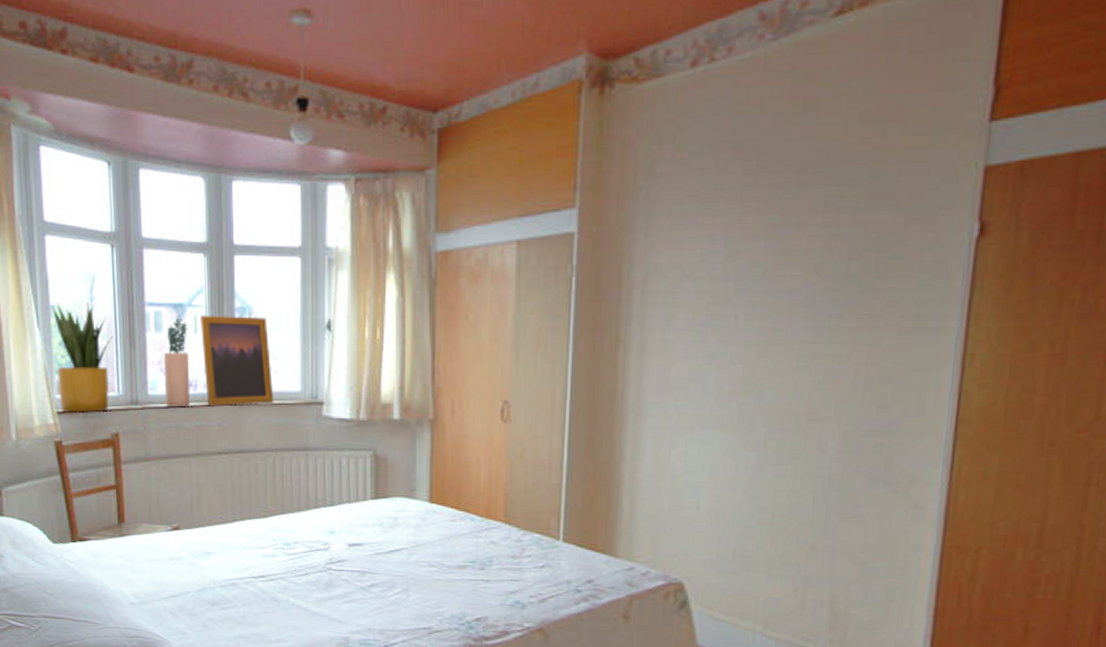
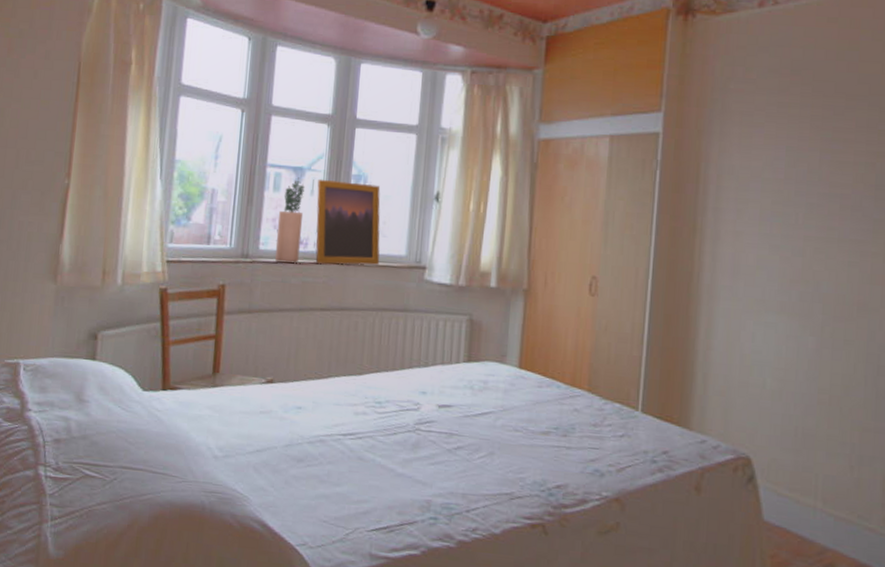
planter: present [51,302,114,414] -> none [170,158,233,263]

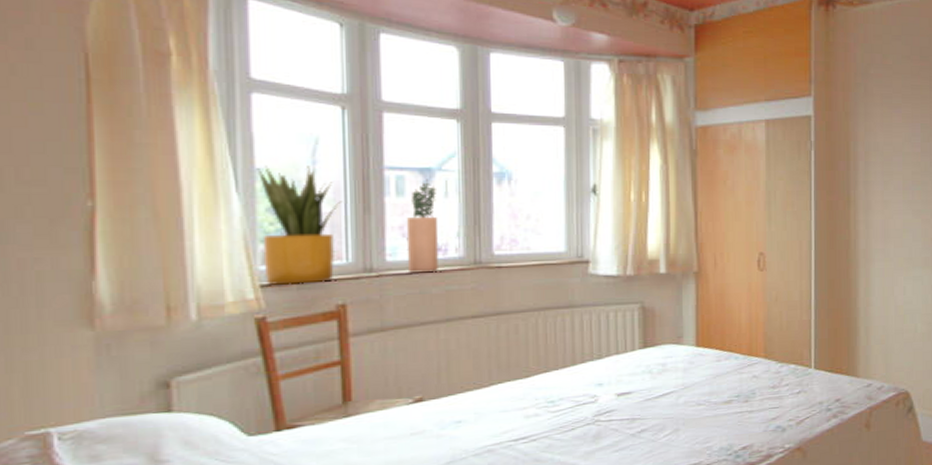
planter: none [170,158,233,263] -> present [257,165,343,286]
picture frame: present [315,179,381,266] -> none [452,179,537,270]

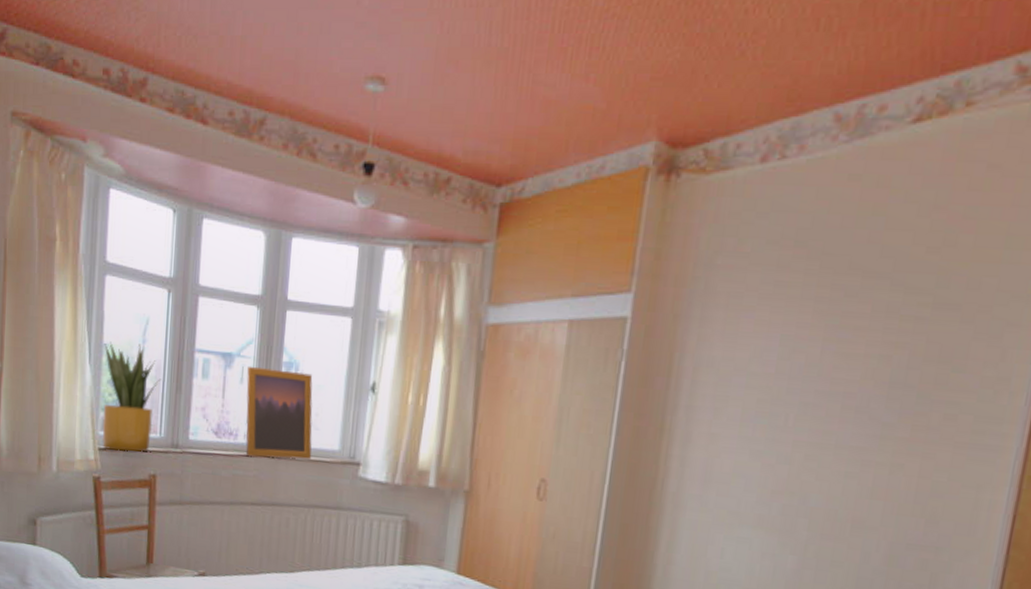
vase: present [406,179,439,273] -> none [204,364,234,456]
picture frame: none [452,179,537,270] -> present [245,366,313,460]

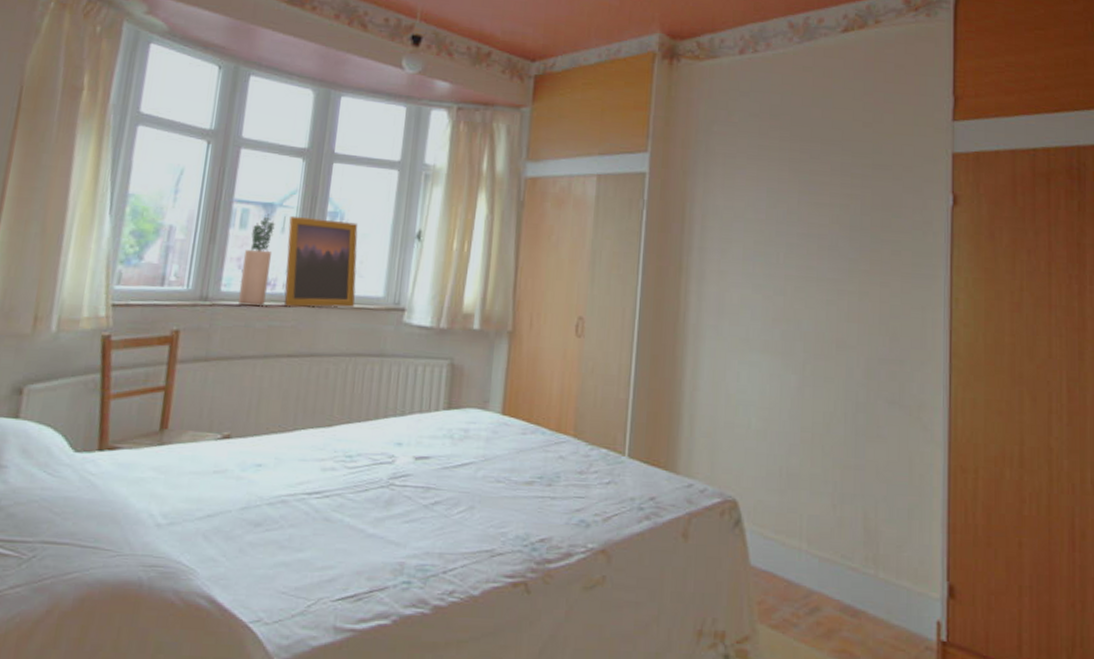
planter: present [102,341,162,452] -> none [117,191,194,307]
vase: none [204,364,234,456] -> present [237,214,275,307]

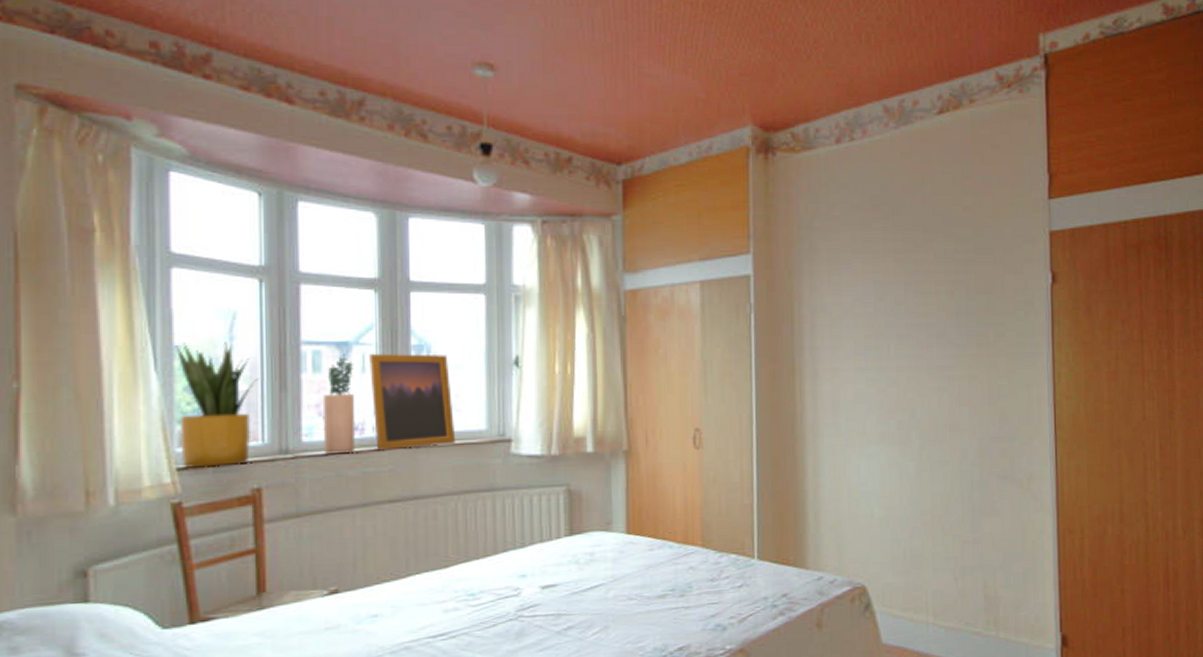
planter: none [117,191,194,307] -> present [175,342,259,469]

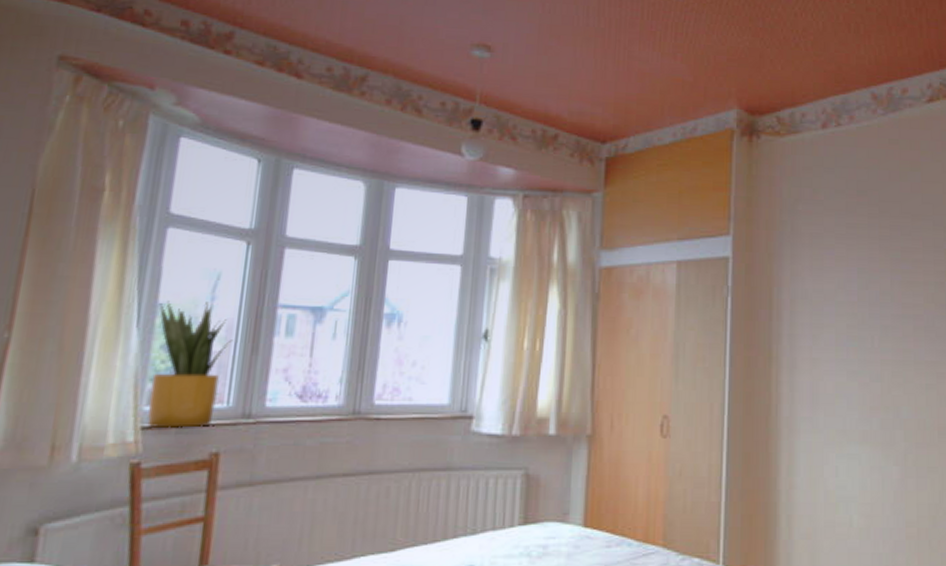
vase: present [322,353,355,455] -> none [285,319,325,422]
picture frame: present [369,353,456,451] -> none [337,319,418,421]

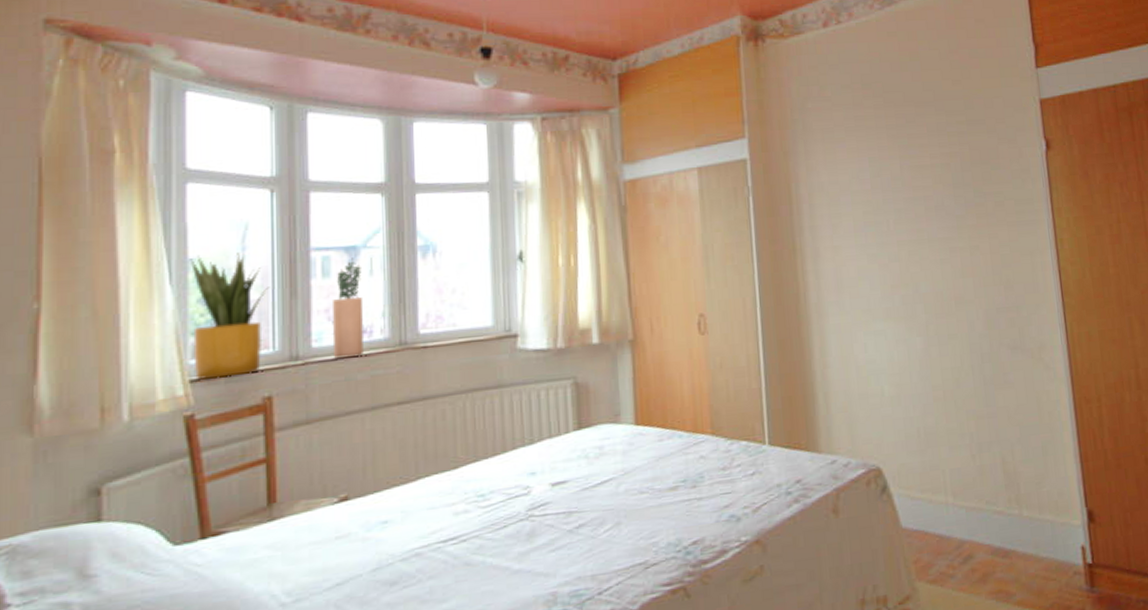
vase: none [285,319,325,422] -> present [331,258,364,359]

